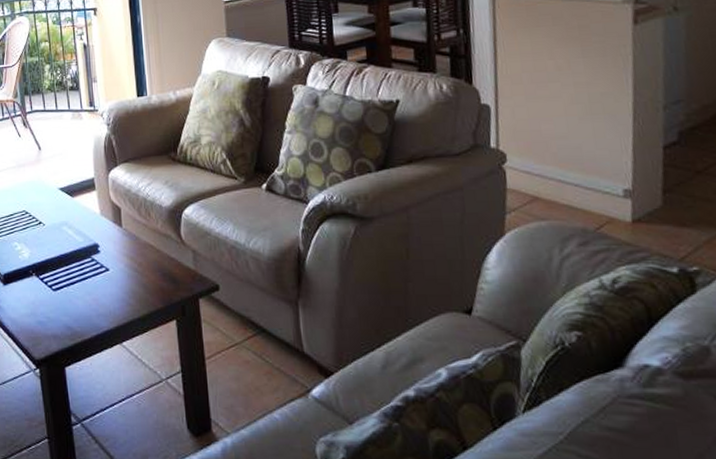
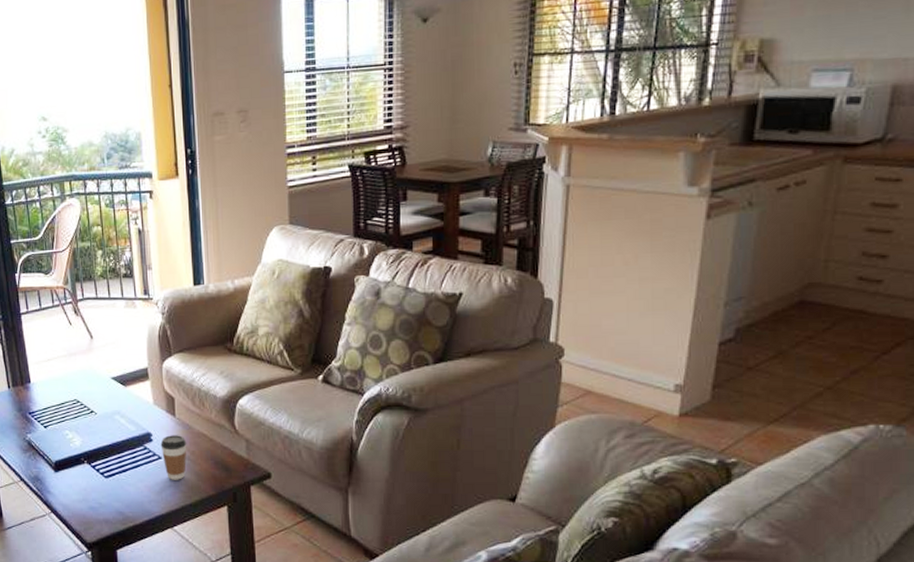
coffee cup: none [108,246,135,293] -> present [160,435,187,480]

